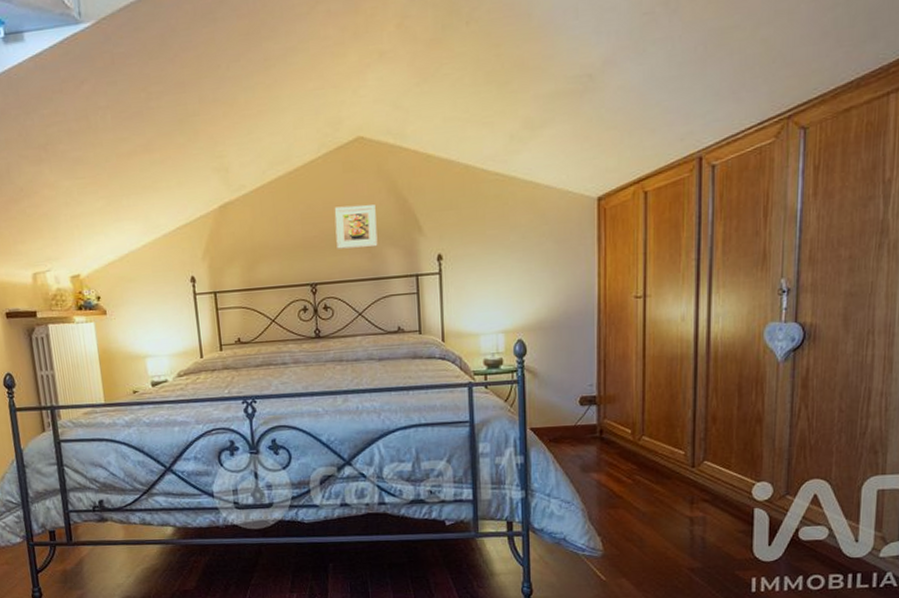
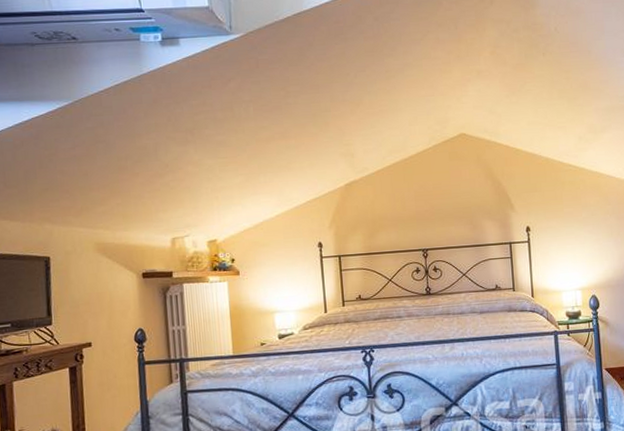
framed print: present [334,205,378,249] -> none [442,186,478,221]

